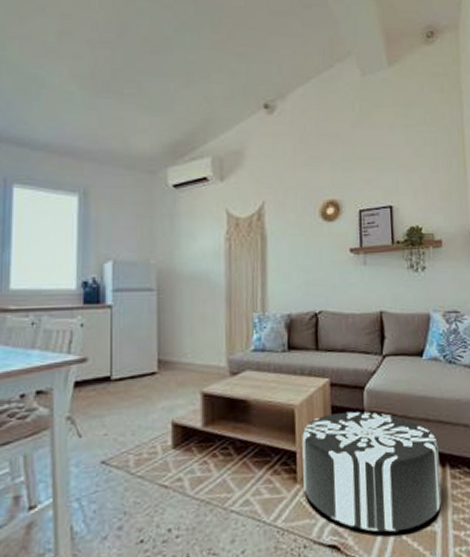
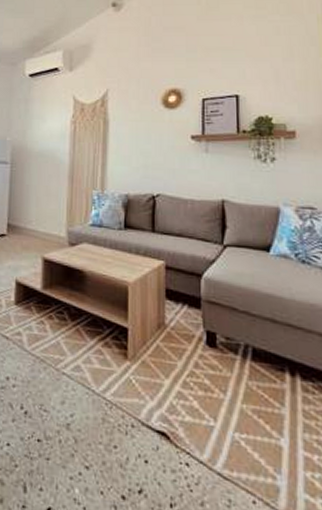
pouf: present [302,412,442,532] -> none [134,297,290,437]

